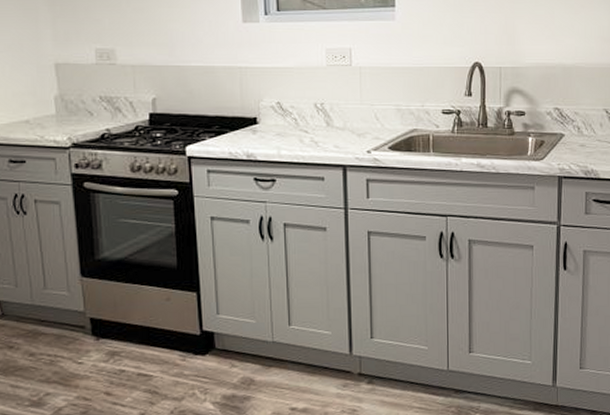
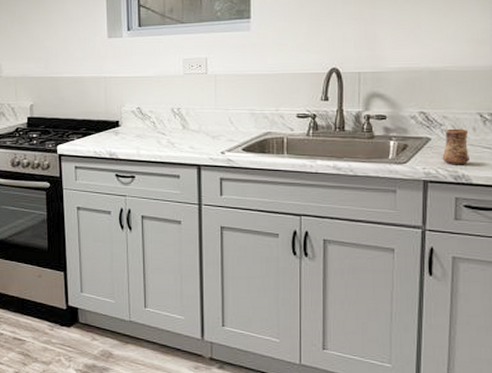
cup: none [574,124,597,159] -> present [442,128,469,164]

